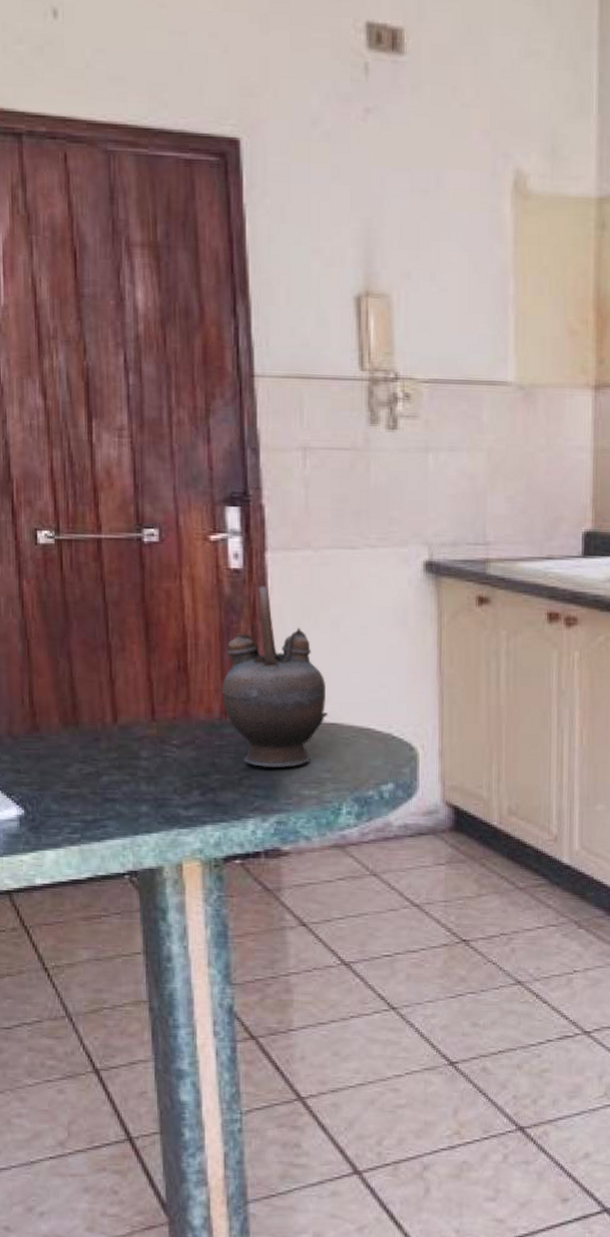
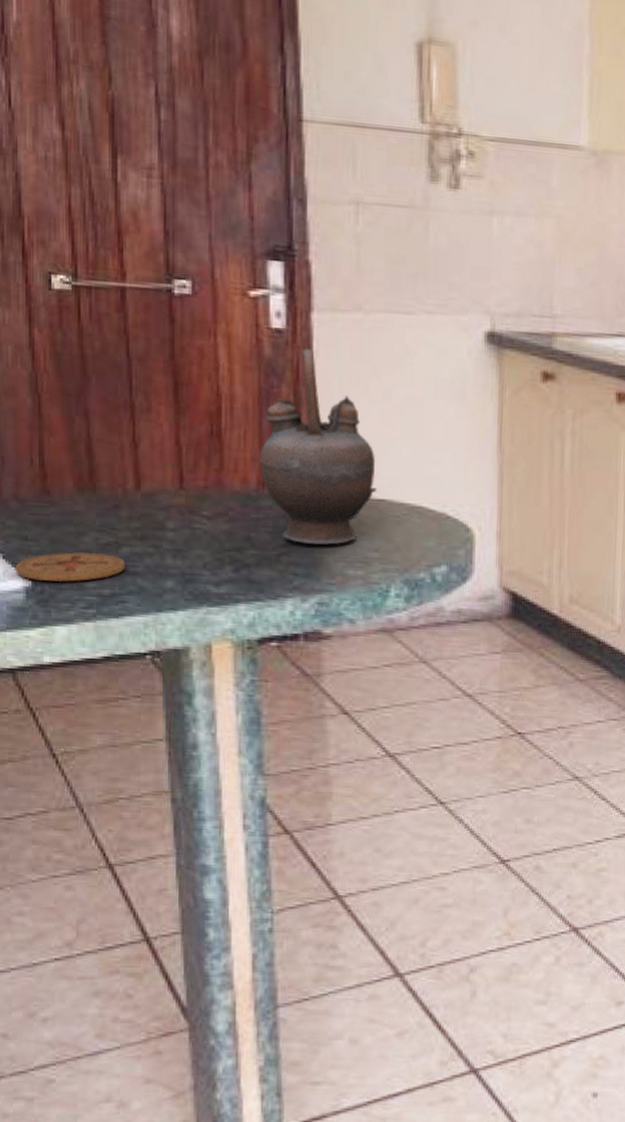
coaster: none [10,781,105,811] -> present [15,552,125,583]

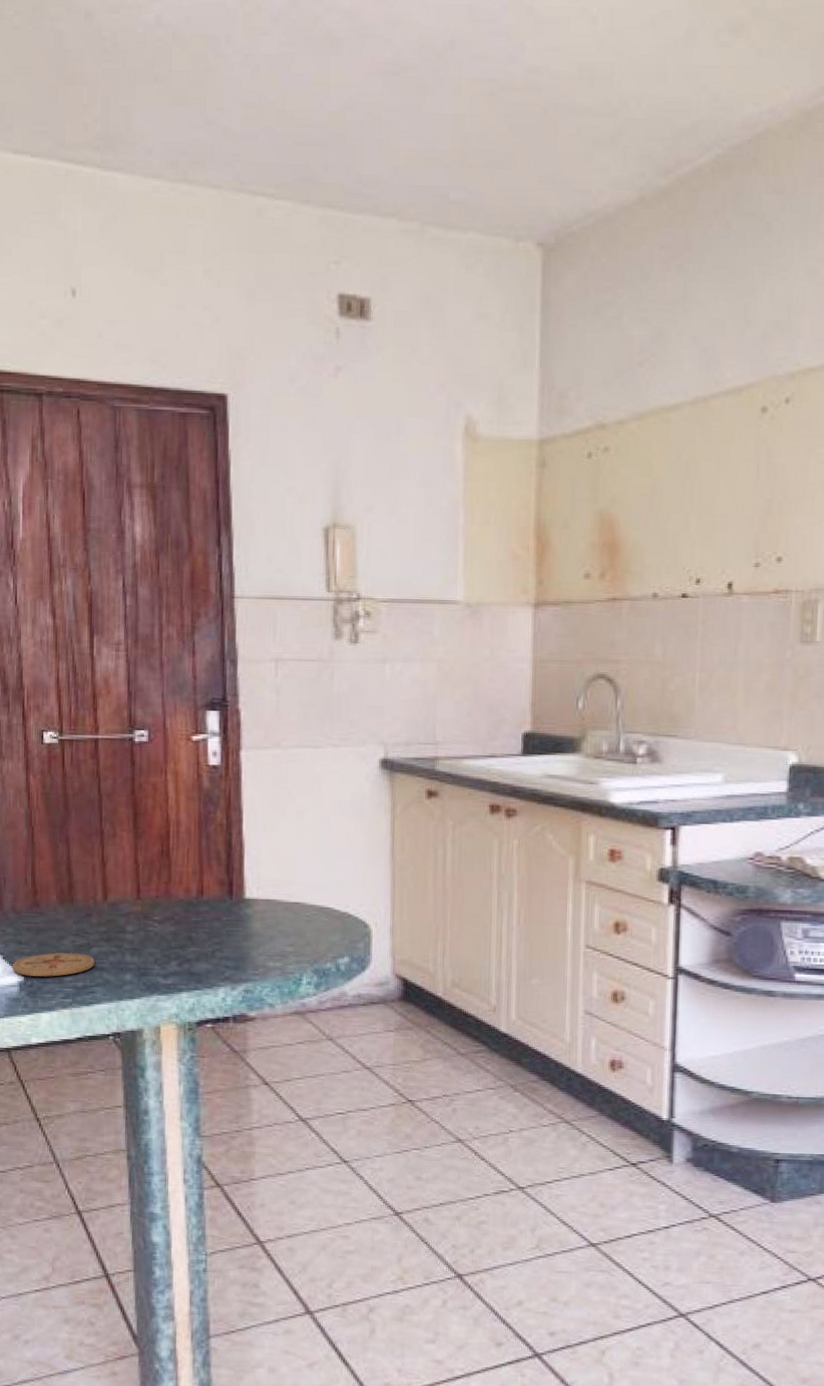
teapot: present [259,348,377,545] -> none [199,780,292,942]

